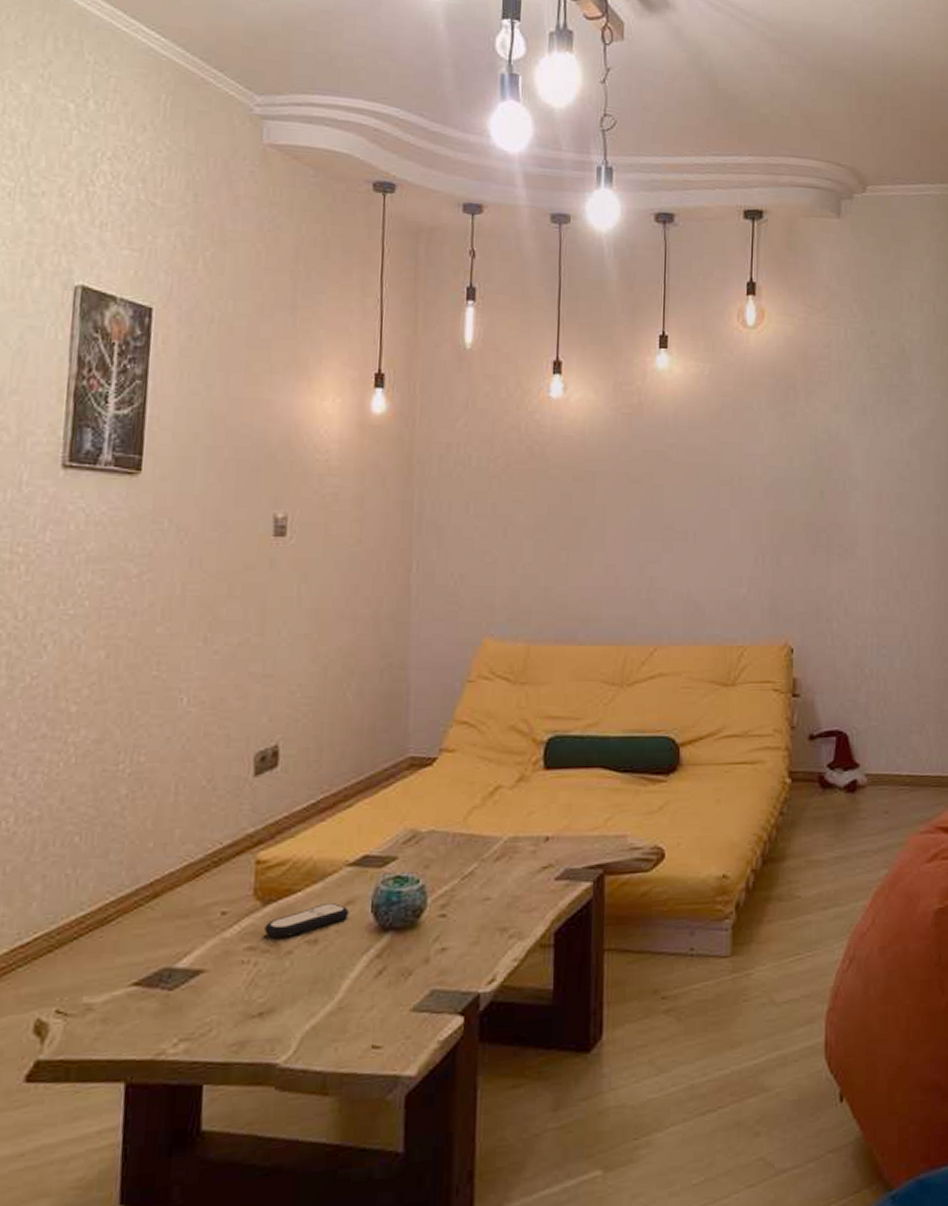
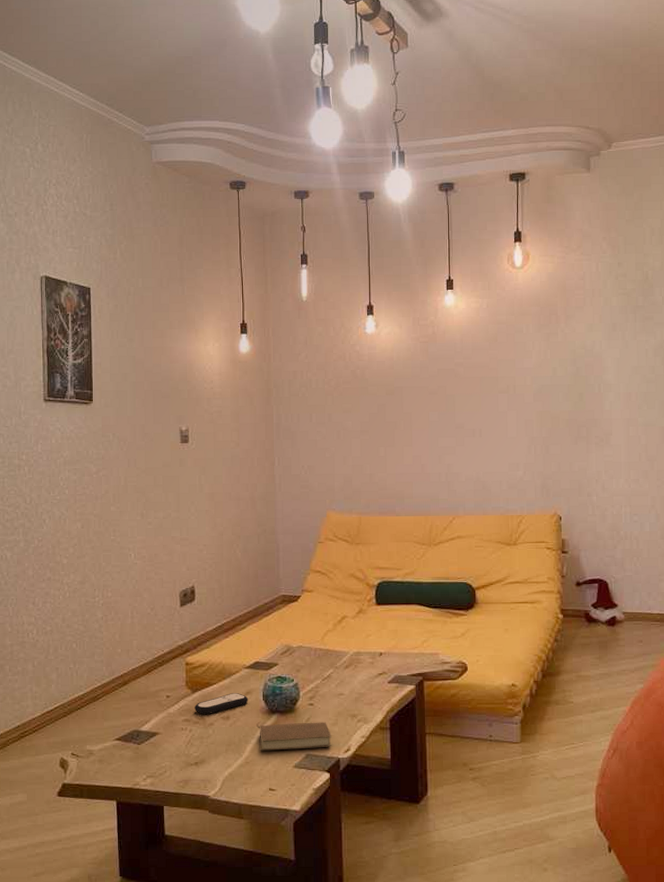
book: none [359,940,470,989] -> present [256,721,332,751]

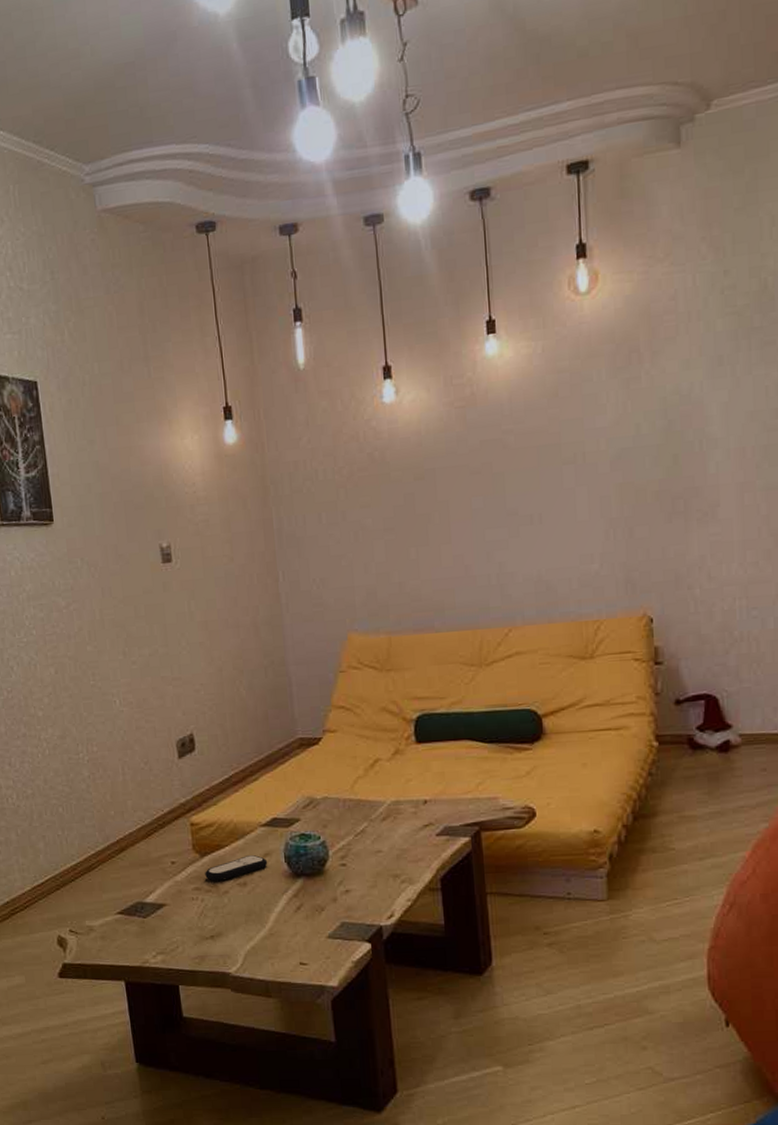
book: present [256,721,332,751] -> none [279,884,371,920]

